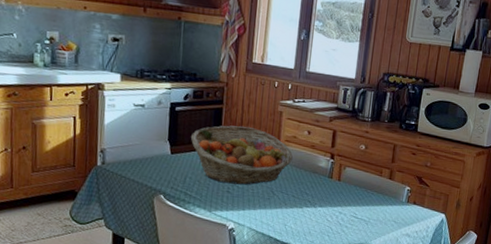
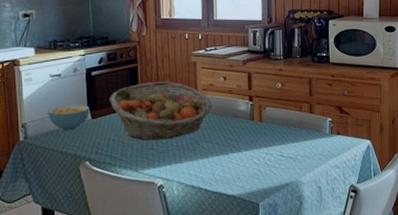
cereal bowl: none [127,136,170,163] -> present [48,105,90,131]

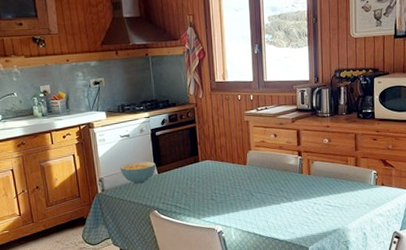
fruit basket: present [110,82,212,141] -> none [173,139,264,192]

